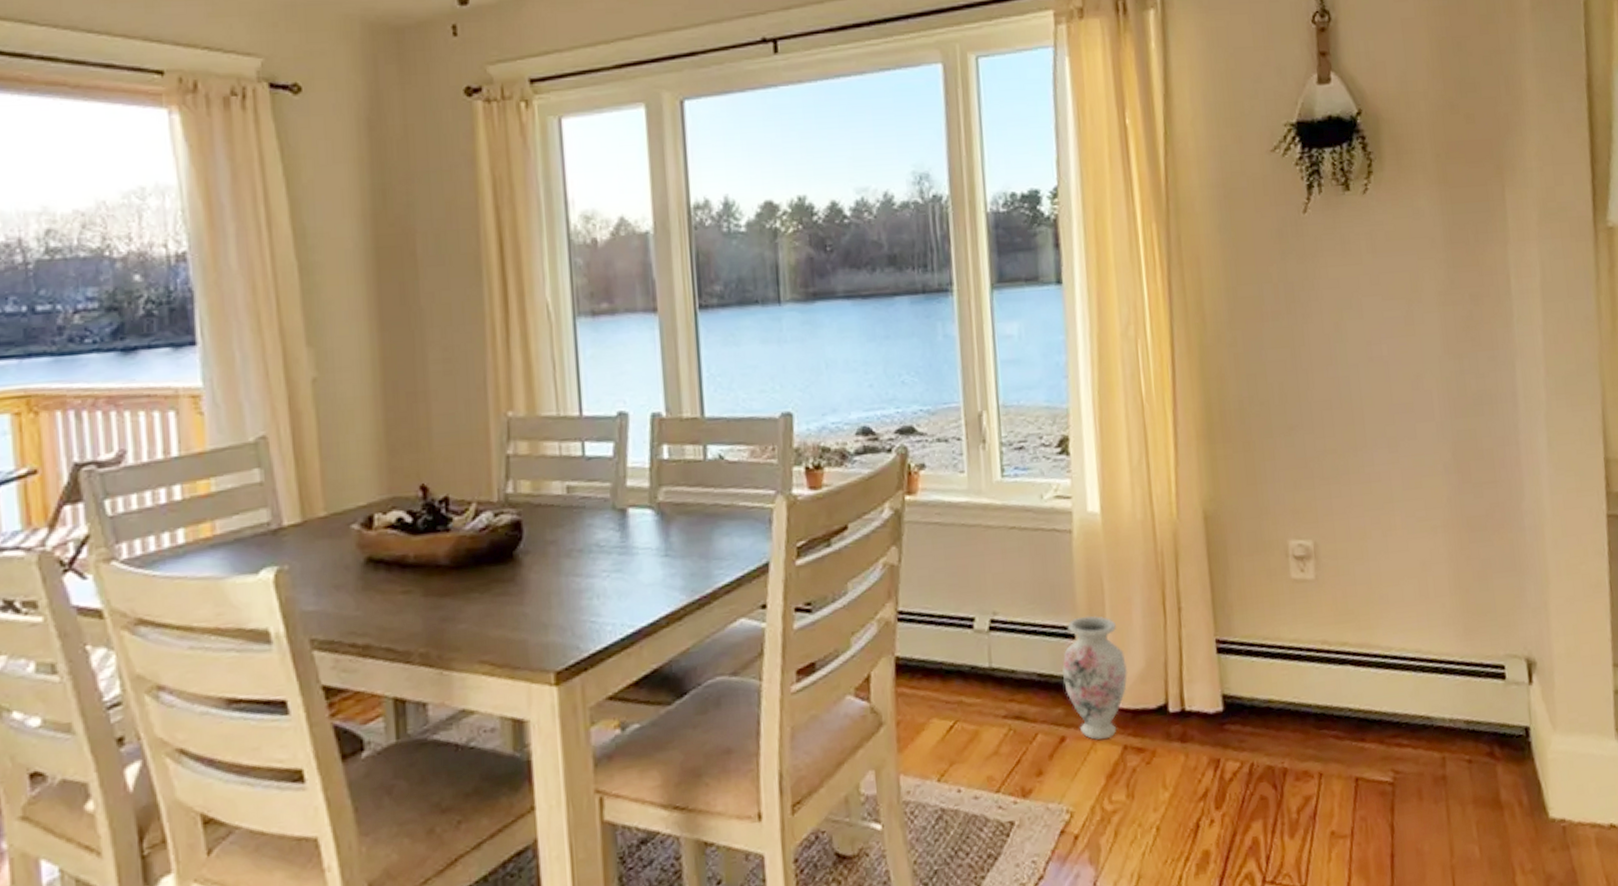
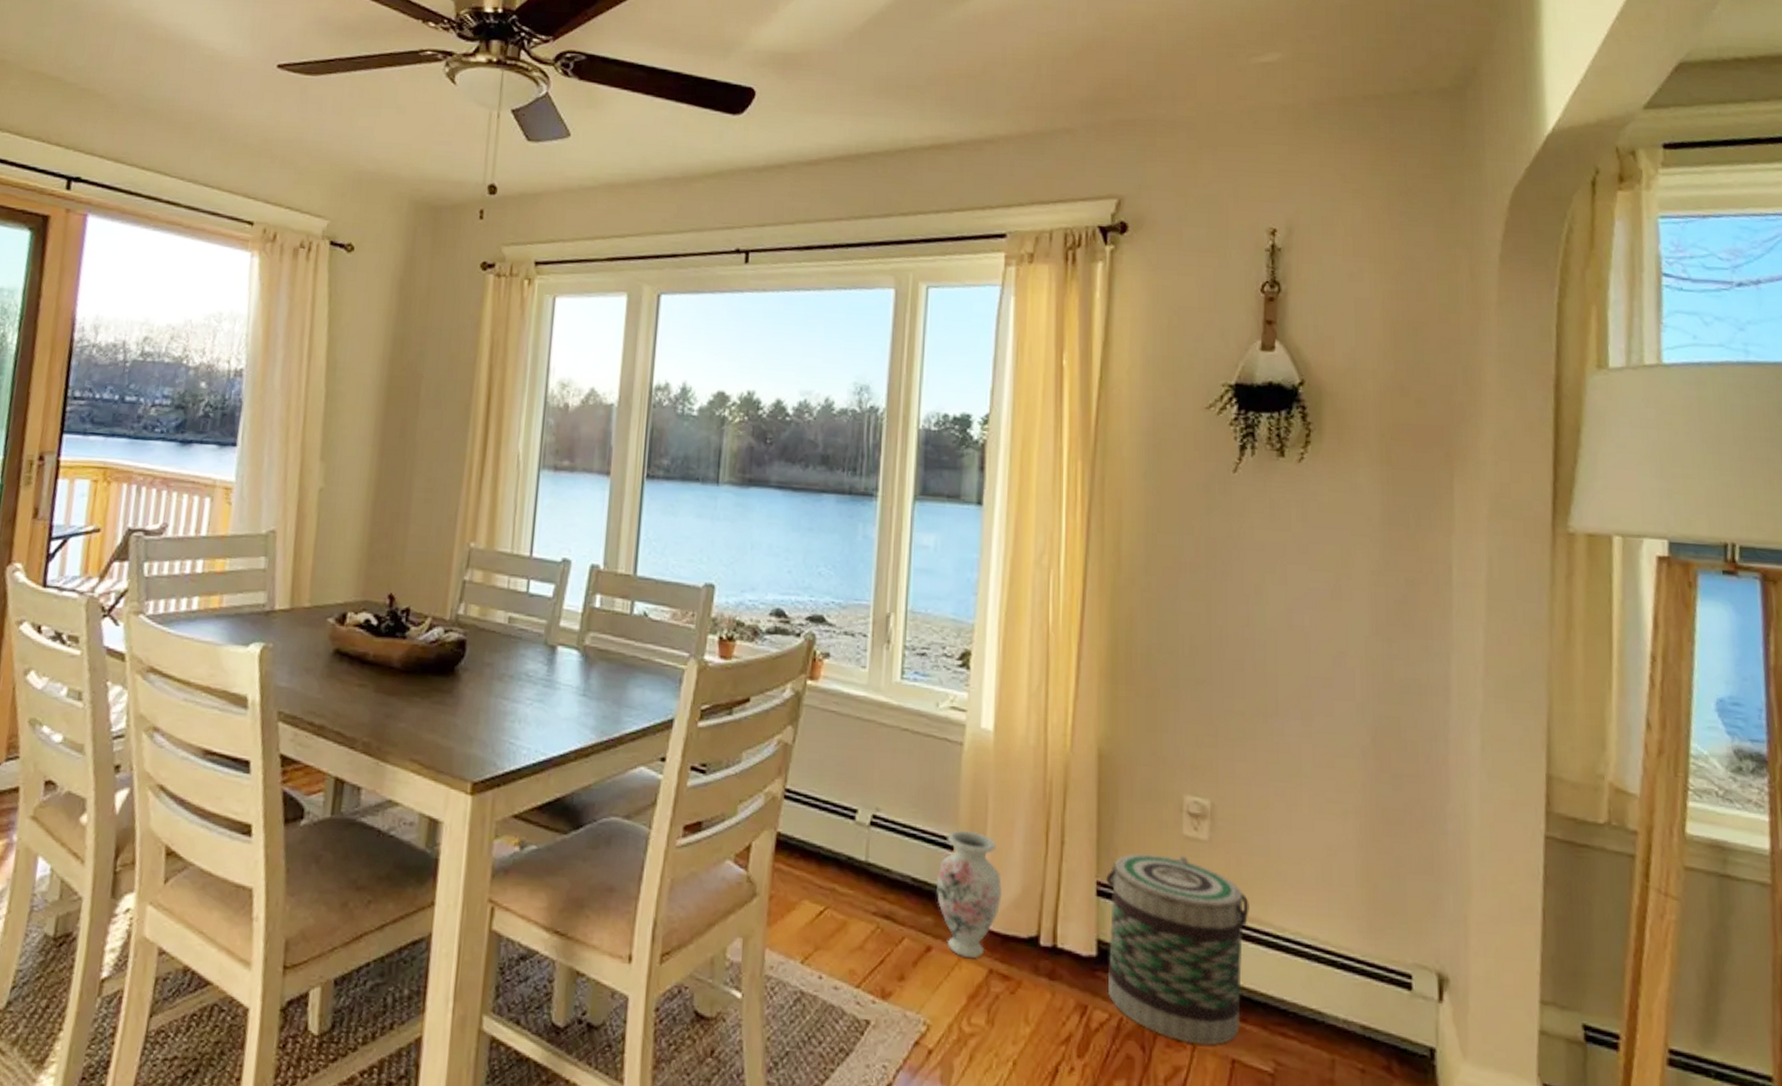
basket: none [1223,598,1360,773] -> present [1105,853,1249,1045]

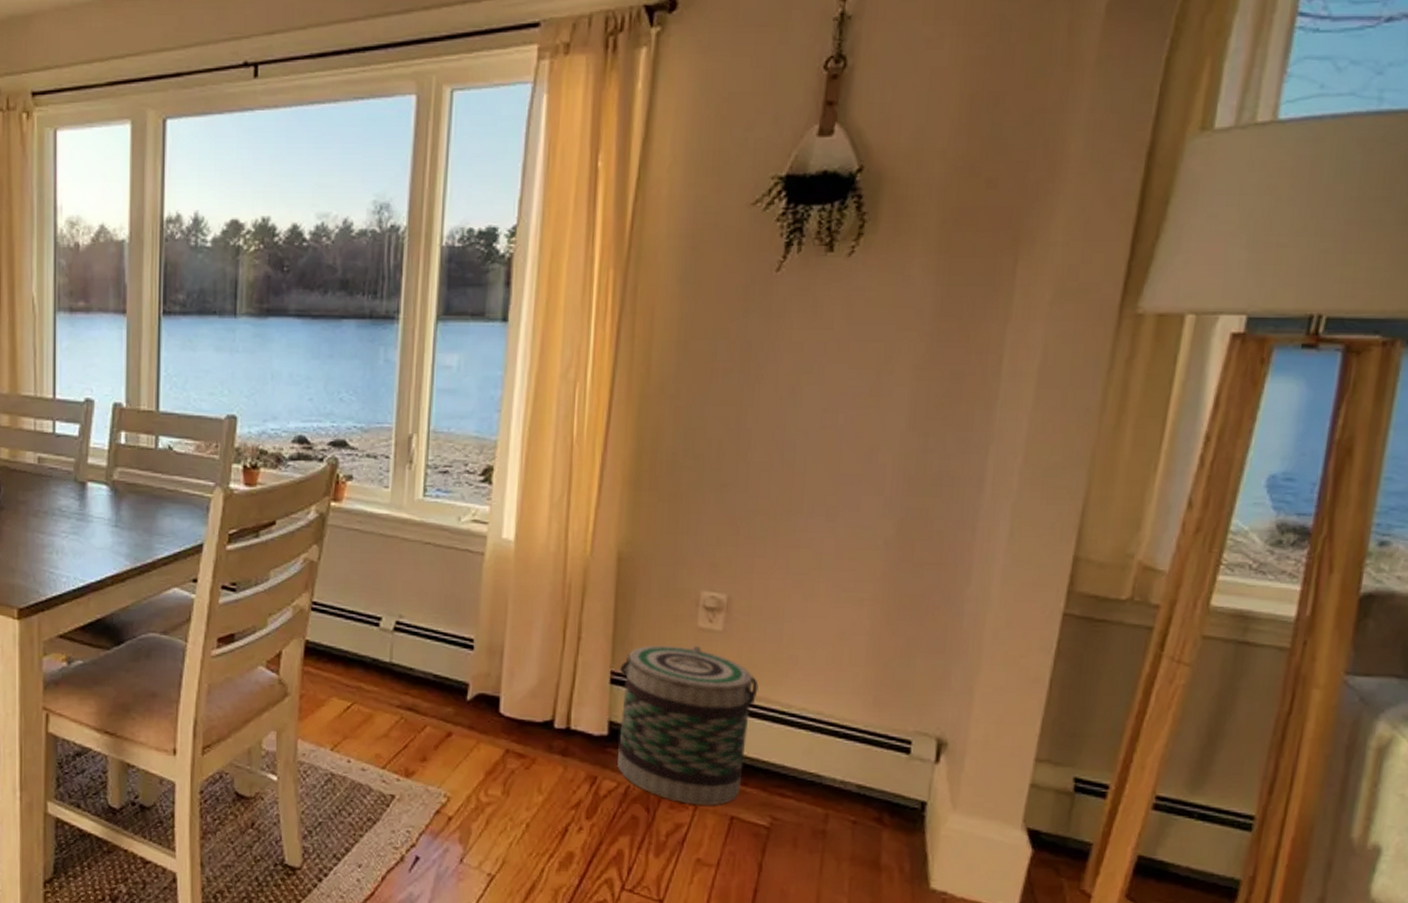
vase: present [937,830,1003,958] -> none [457,631,520,740]

